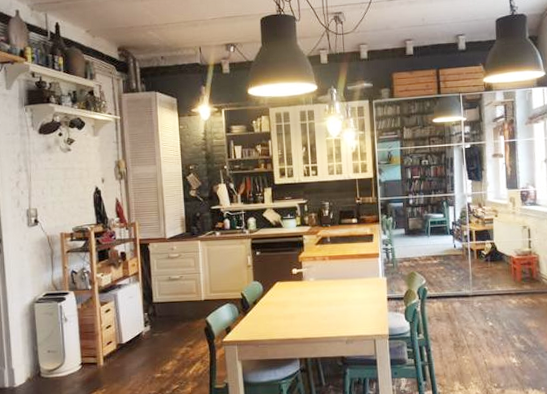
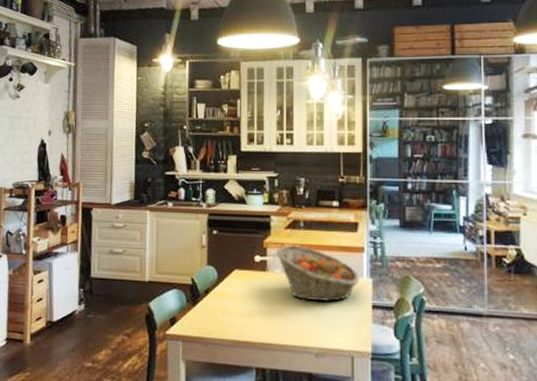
fruit basket: none [310,257,377,301] -> present [276,245,360,303]

